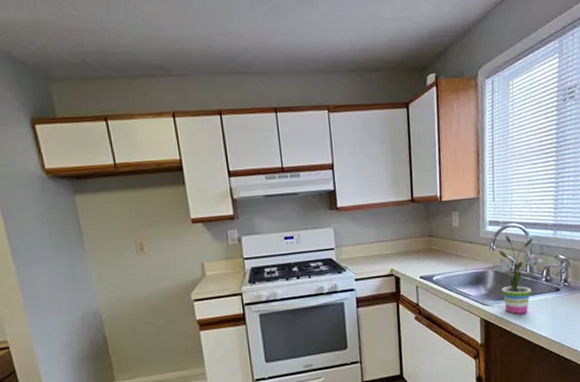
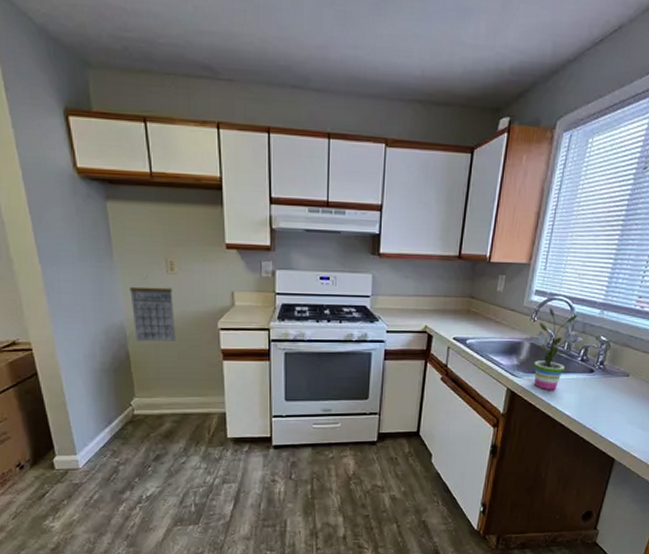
calendar: none [102,260,152,325] -> present [129,276,176,342]

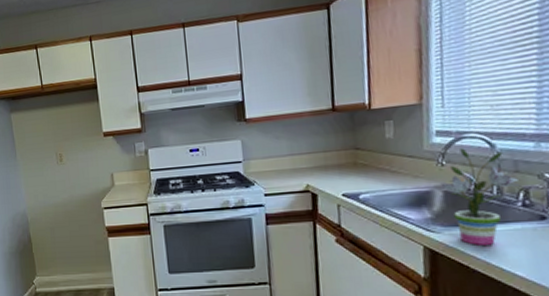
calendar: present [129,276,176,342] -> none [29,169,67,226]

